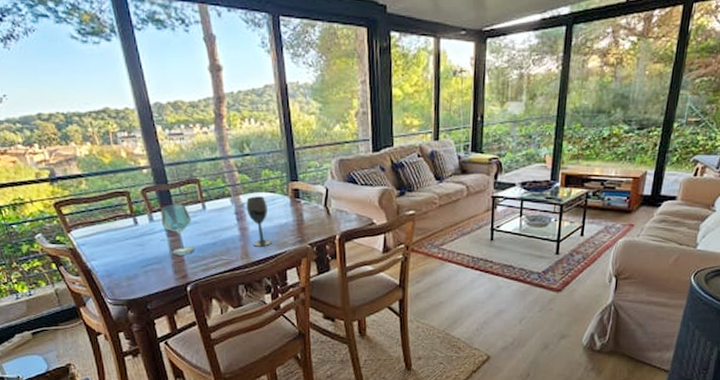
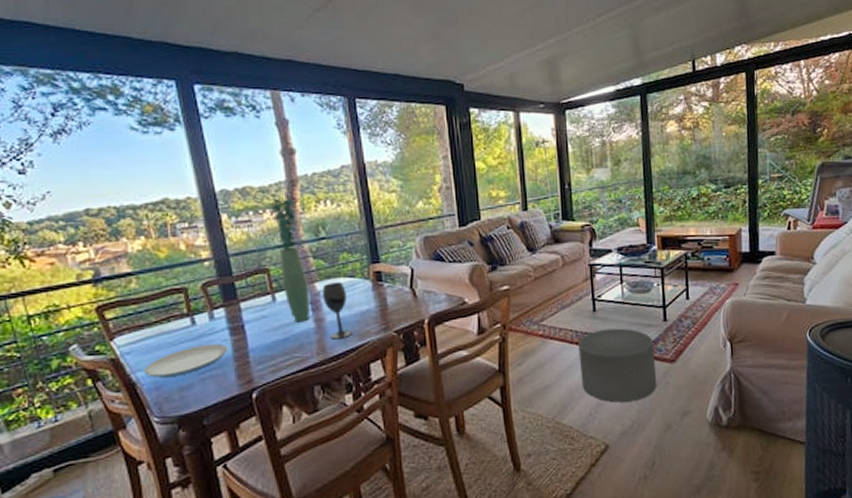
plate: none [97,242,166,267] -> present [144,343,228,378]
wine glass: present [161,204,194,256] -> none [223,297,262,357]
vase: none [201,110,236,230] -> present [271,194,311,323]
pouf: none [472,257,544,322] -> present [578,328,657,402]

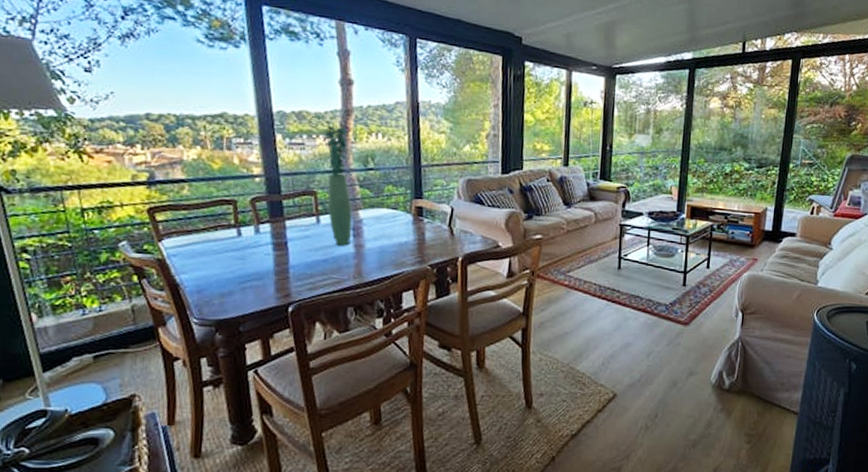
plate: present [144,343,228,378] -> none [188,256,270,283]
wine glass: present [322,282,352,340] -> none [364,212,389,266]
pouf: present [578,328,657,402] -> none [598,286,671,357]

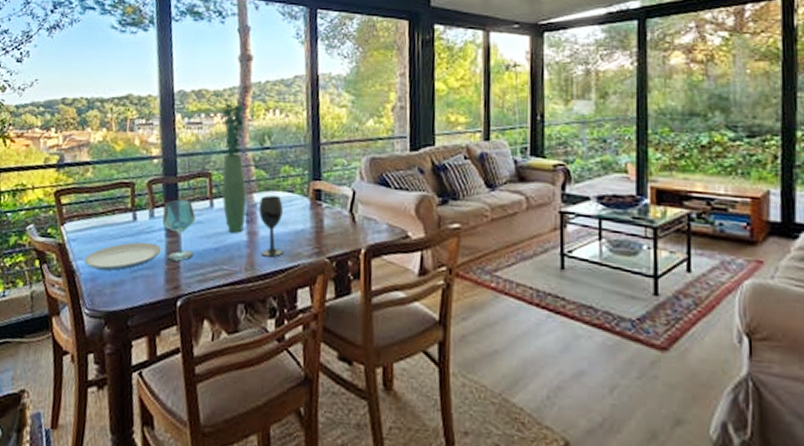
plate: none [188,256,270,283] -> present [84,242,162,271]
wine glass: none [268,216,303,272] -> present [162,199,196,261]
wine glass: none [364,212,389,266] -> present [258,195,284,258]

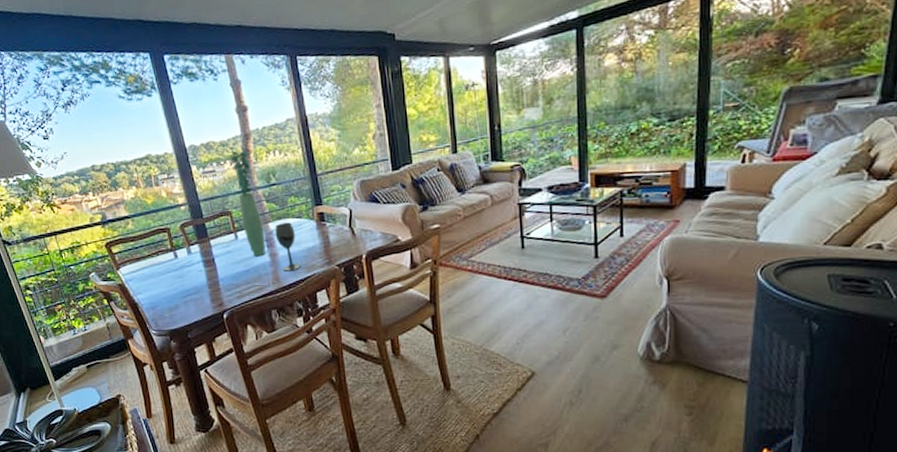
plate: present [84,242,162,271] -> none [143,273,203,299]
wine glass: present [162,199,196,261] -> none [197,235,229,285]

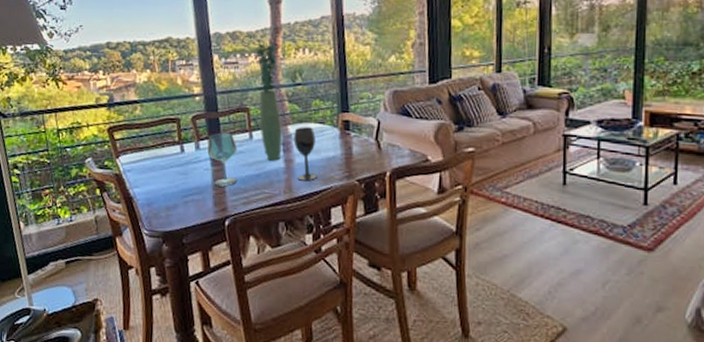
wine glass: none [197,235,229,285] -> present [207,132,238,187]

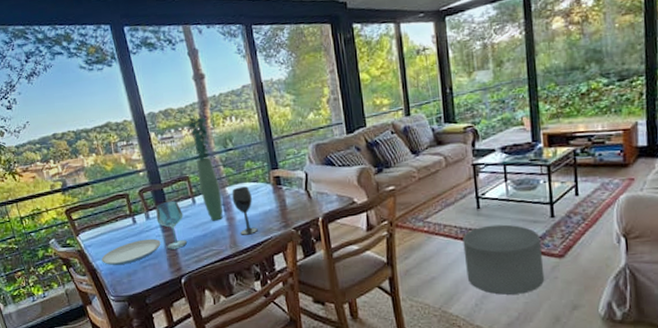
plate: none [140,171,208,196] -> present [101,238,161,265]
pouf: none [542,204,630,287] -> present [463,224,545,295]

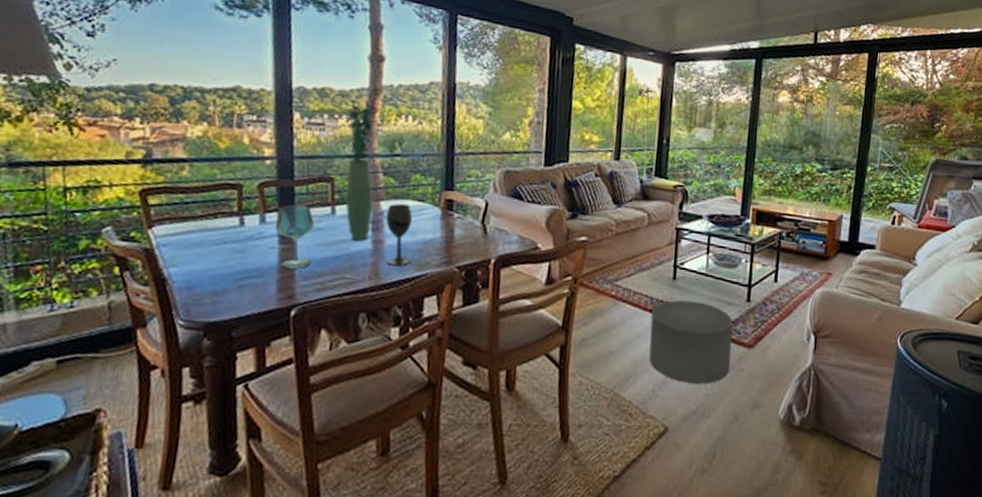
plate: present [101,238,161,265] -> none [178,248,274,279]

